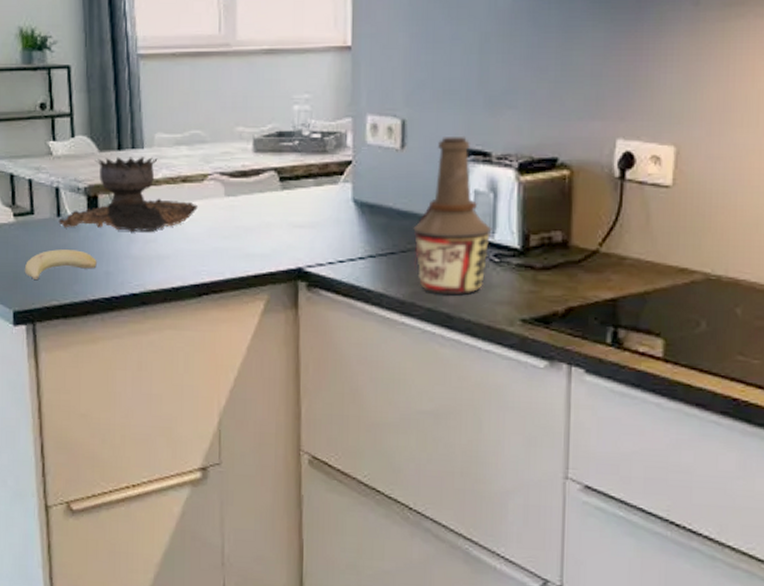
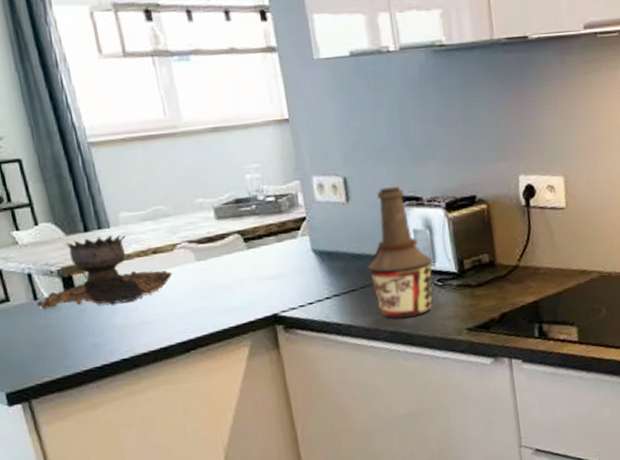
fruit: present [24,249,97,279] -> none [9,328,83,361]

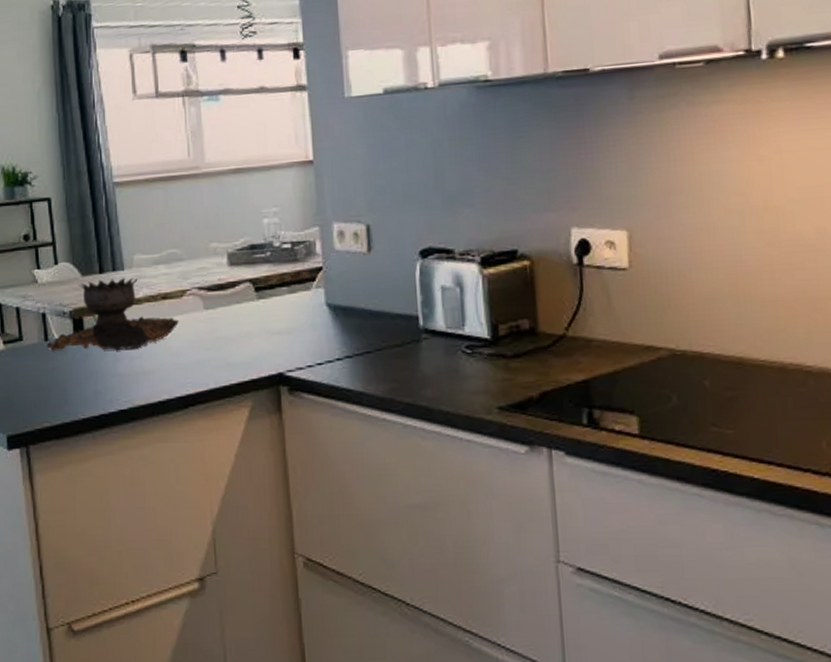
bottle: present [367,185,433,318] -> none [386,235,462,388]

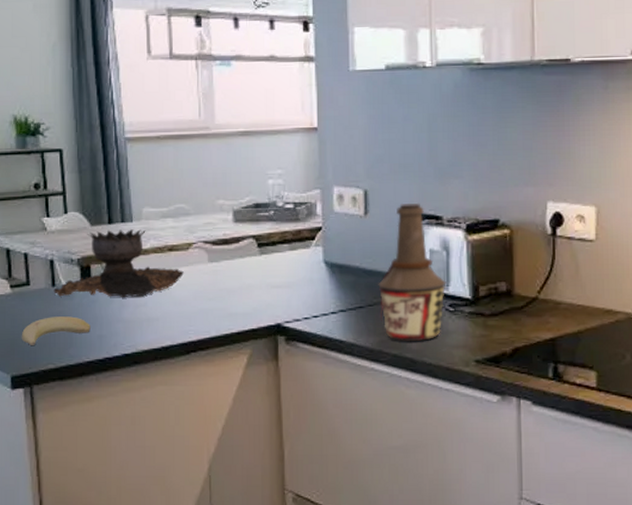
fruit: none [15,372,85,403] -> present [21,316,91,345]
bottle: none [386,235,462,388] -> present [378,202,446,341]

